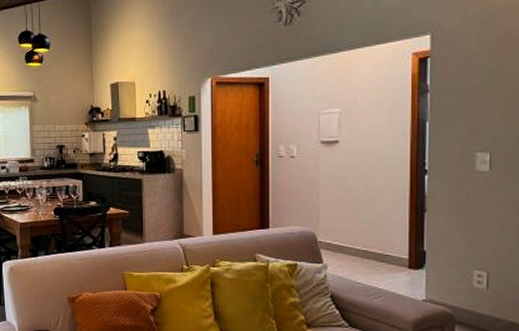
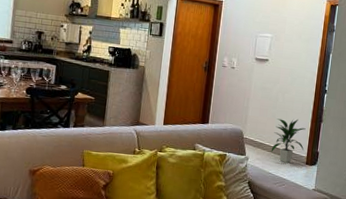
indoor plant: none [357,211,403,269] -> present [271,119,306,164]

